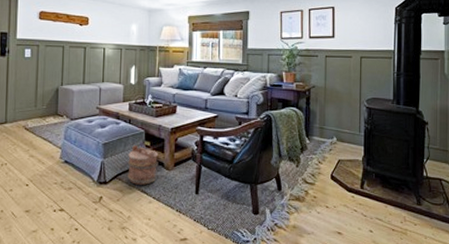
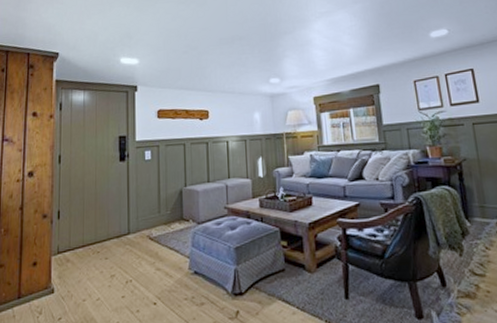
bucket: present [127,145,159,185] -> none [264,246,299,293]

